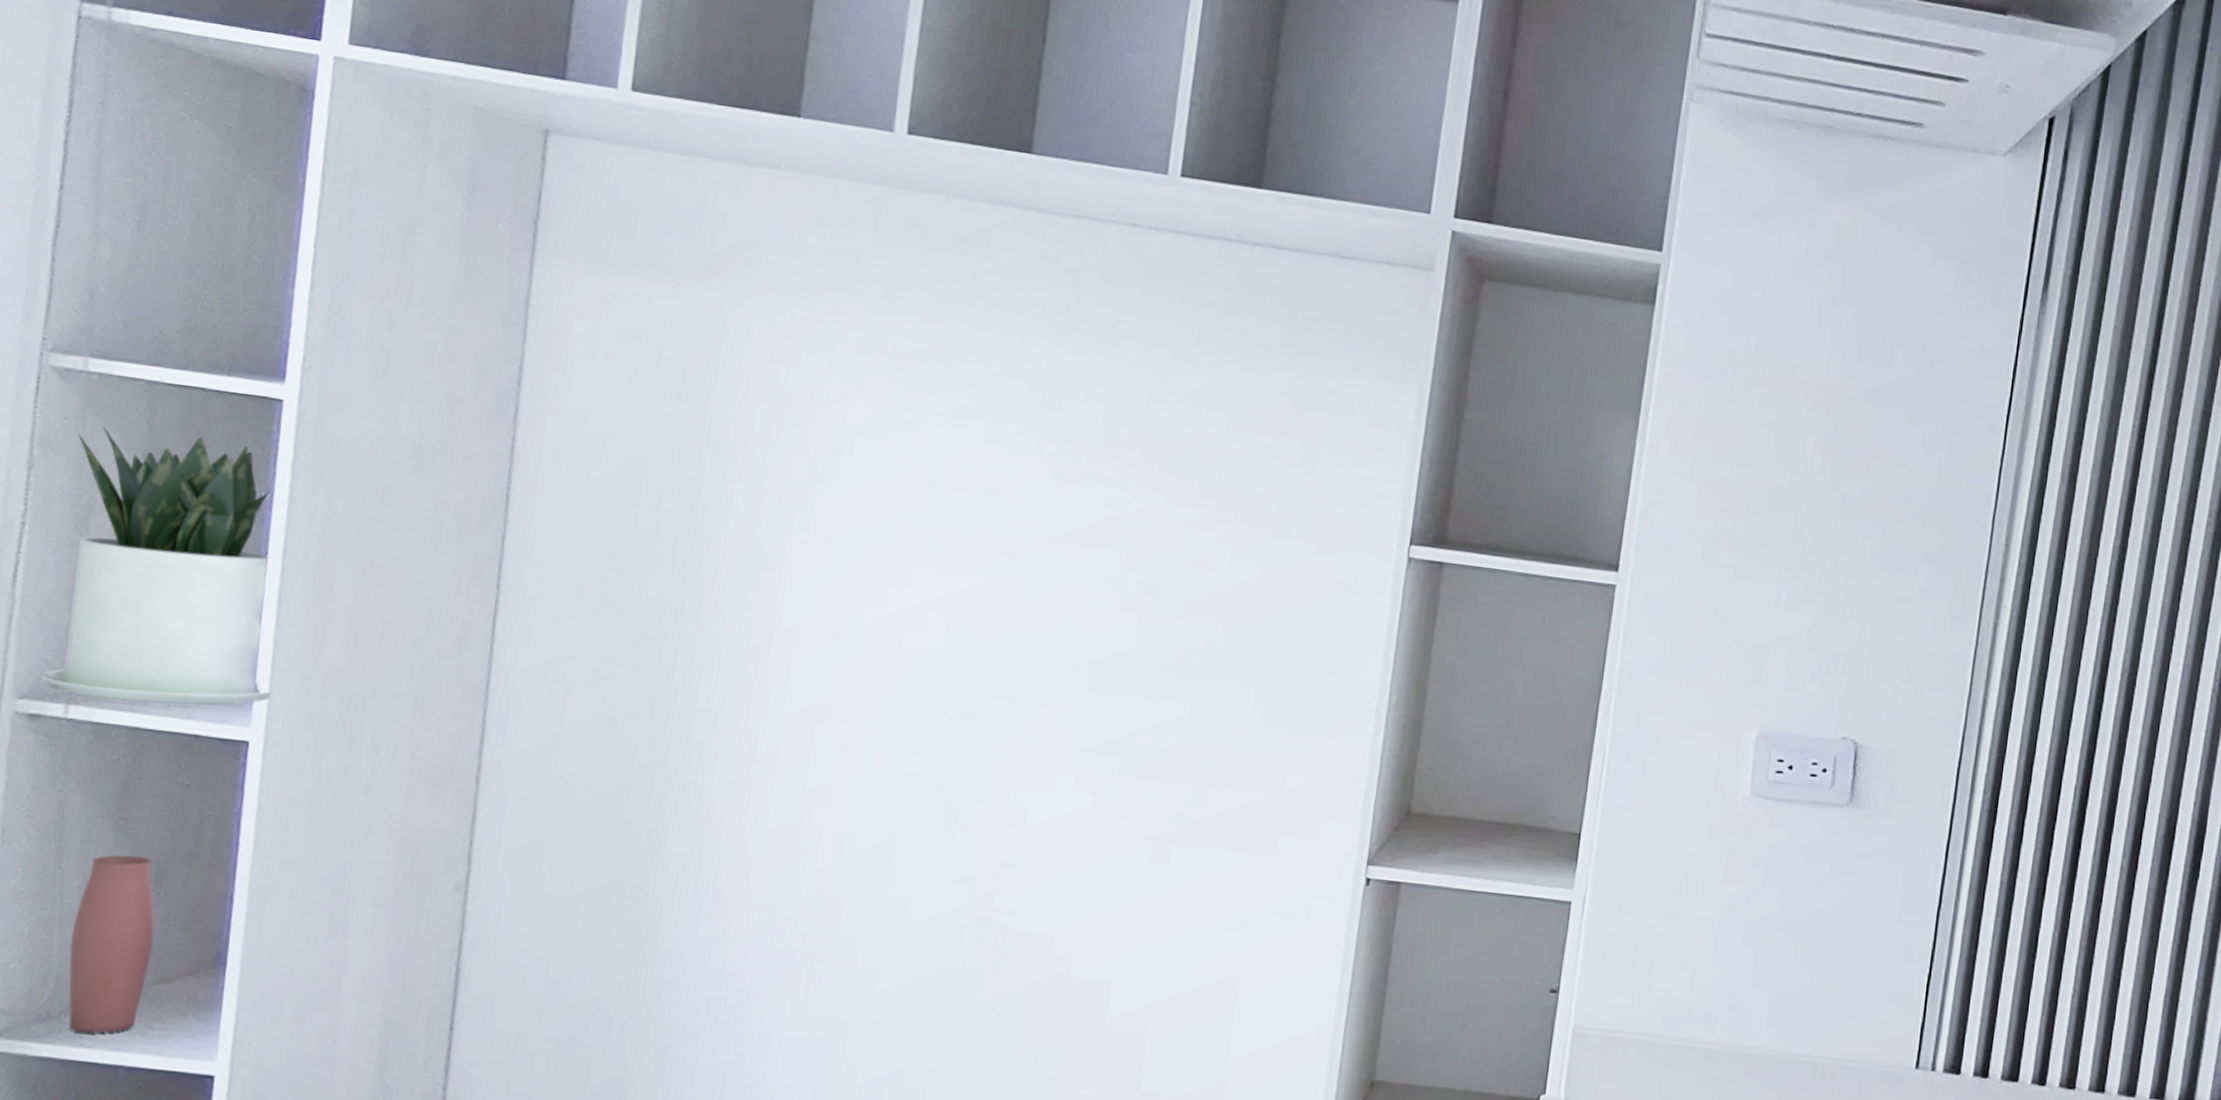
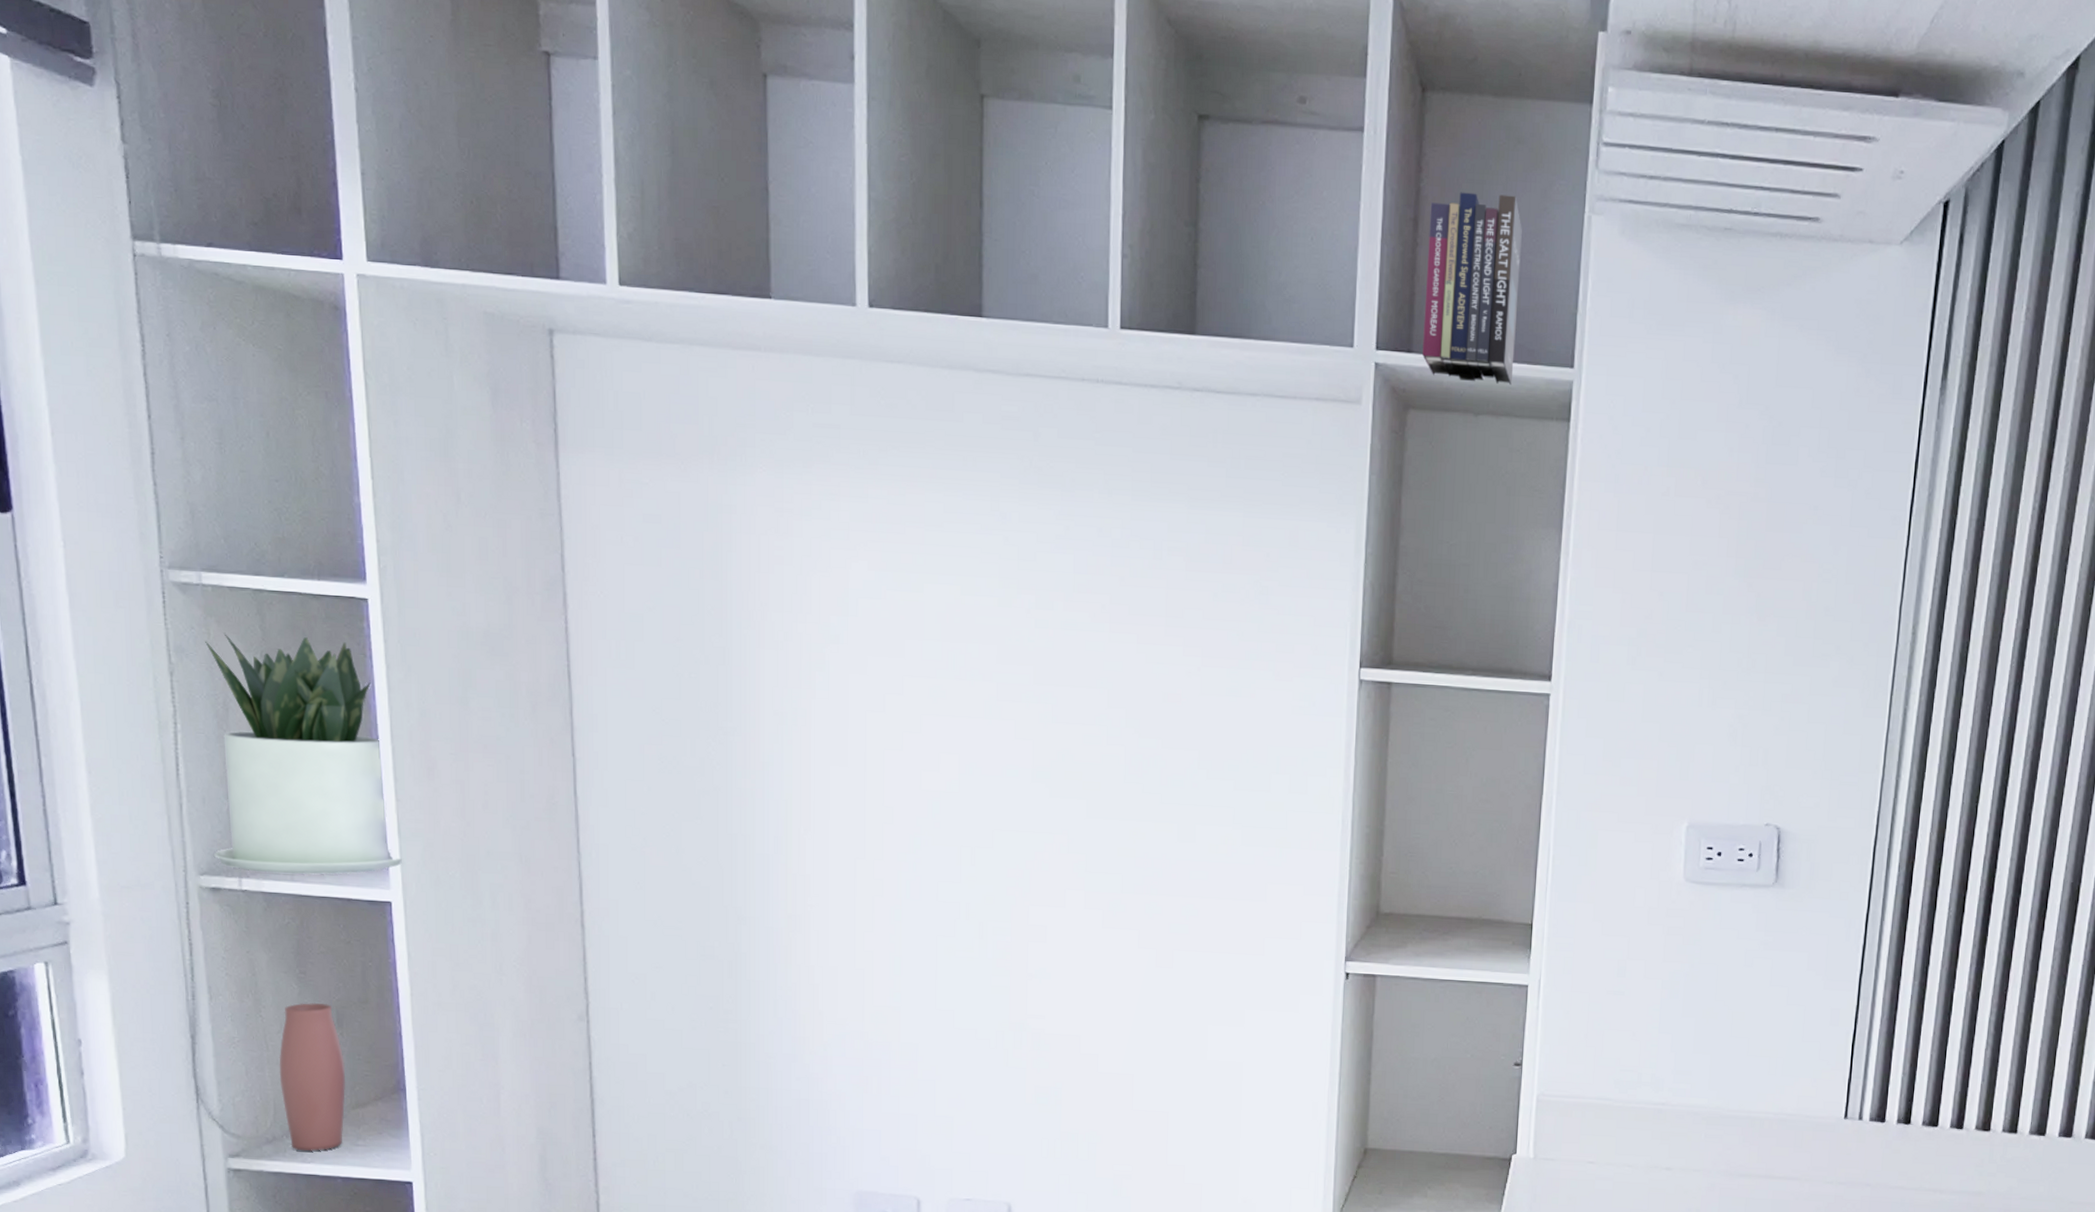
books: none [1503,69,1617,265] -> present [1422,192,1522,386]

